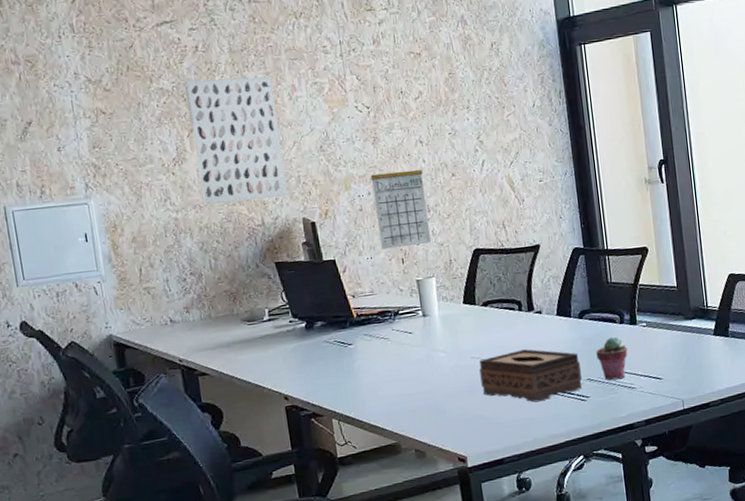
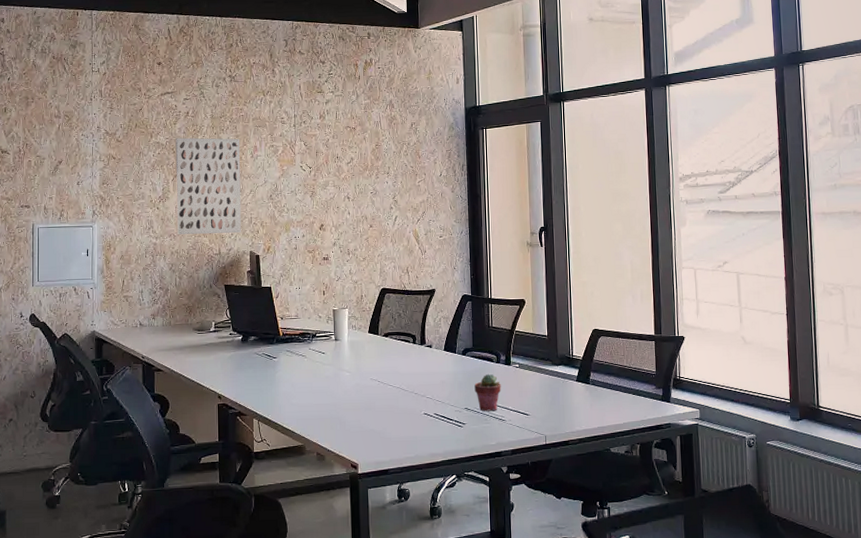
calendar: present [370,156,431,250] -> none [306,207,347,282]
tissue box: present [479,349,583,403] -> none [376,377,461,424]

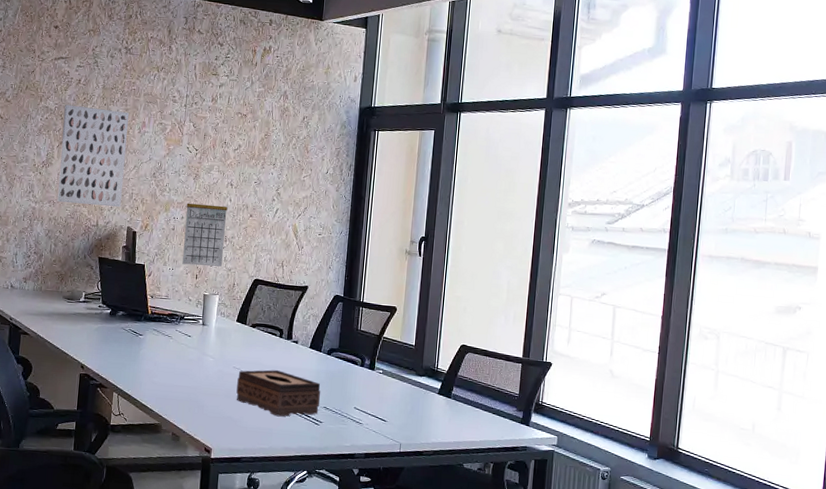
calendar: none [306,207,347,282] -> present [182,192,228,267]
tissue box: none [376,377,461,424] -> present [236,370,321,417]
potted succulent: present [474,373,501,412] -> none [335,376,363,413]

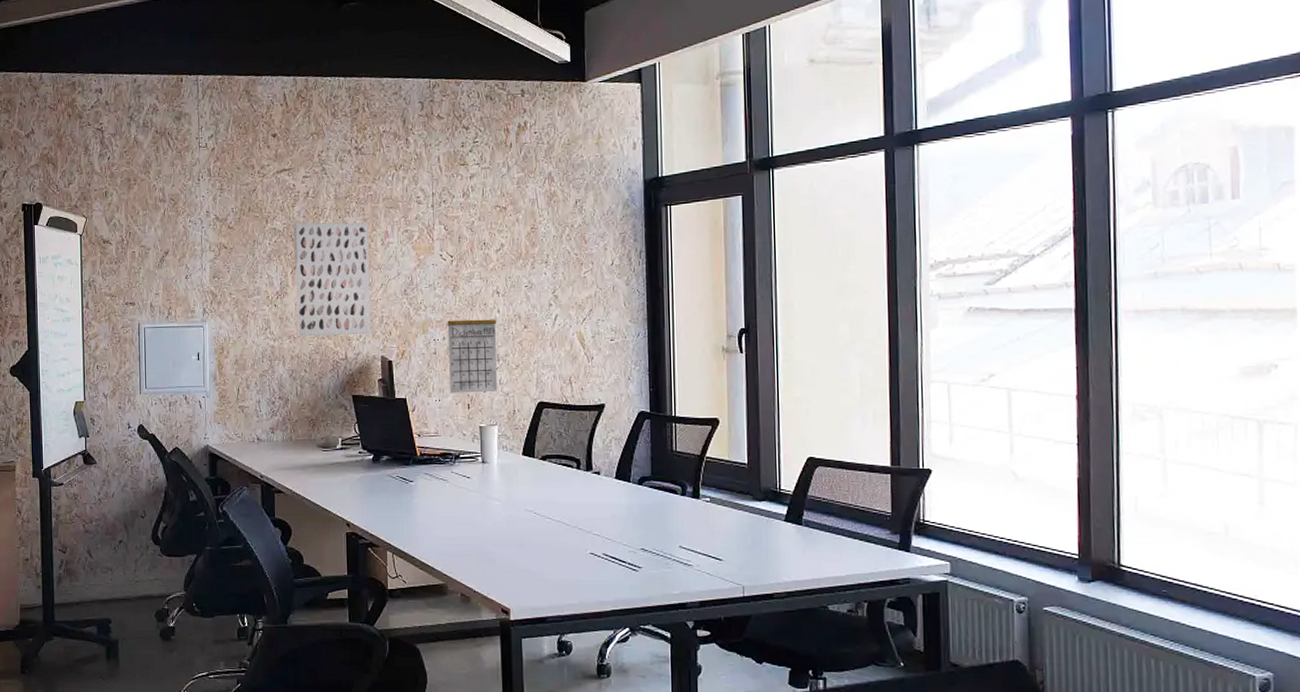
tissue box: present [236,370,321,417] -> none [531,509,636,565]

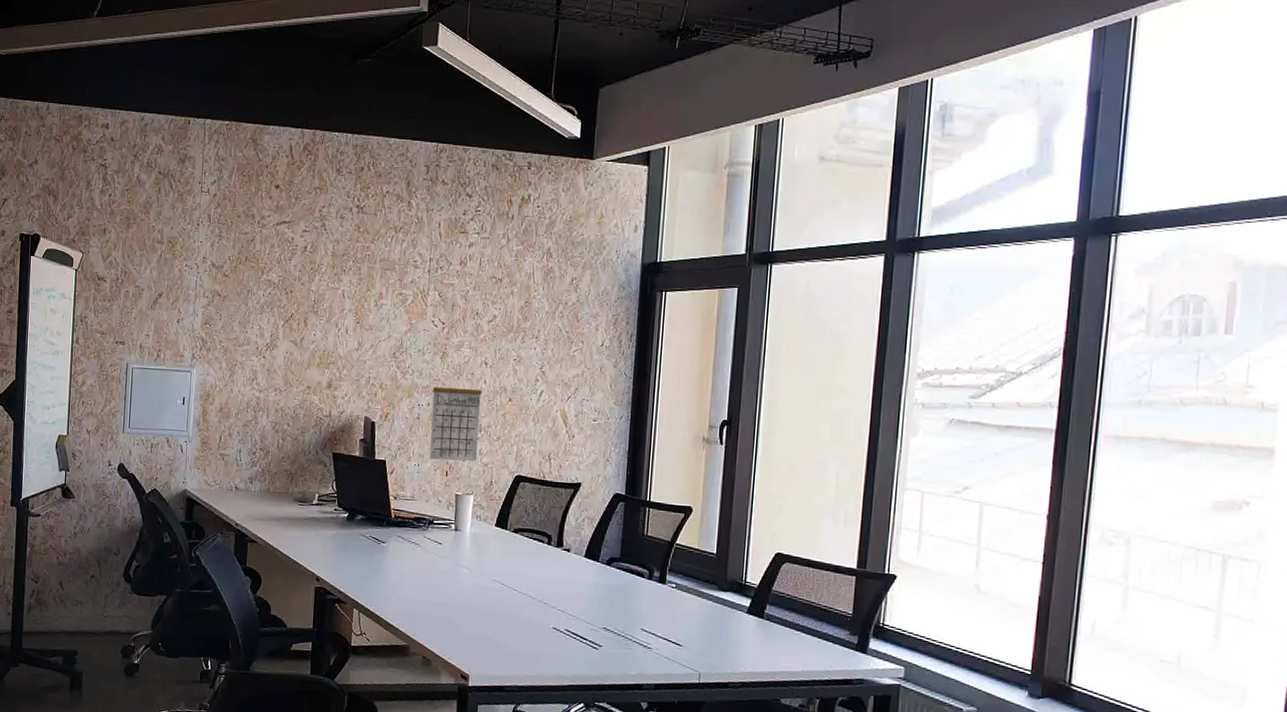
wall art: present [294,222,372,337] -> none [283,276,364,395]

